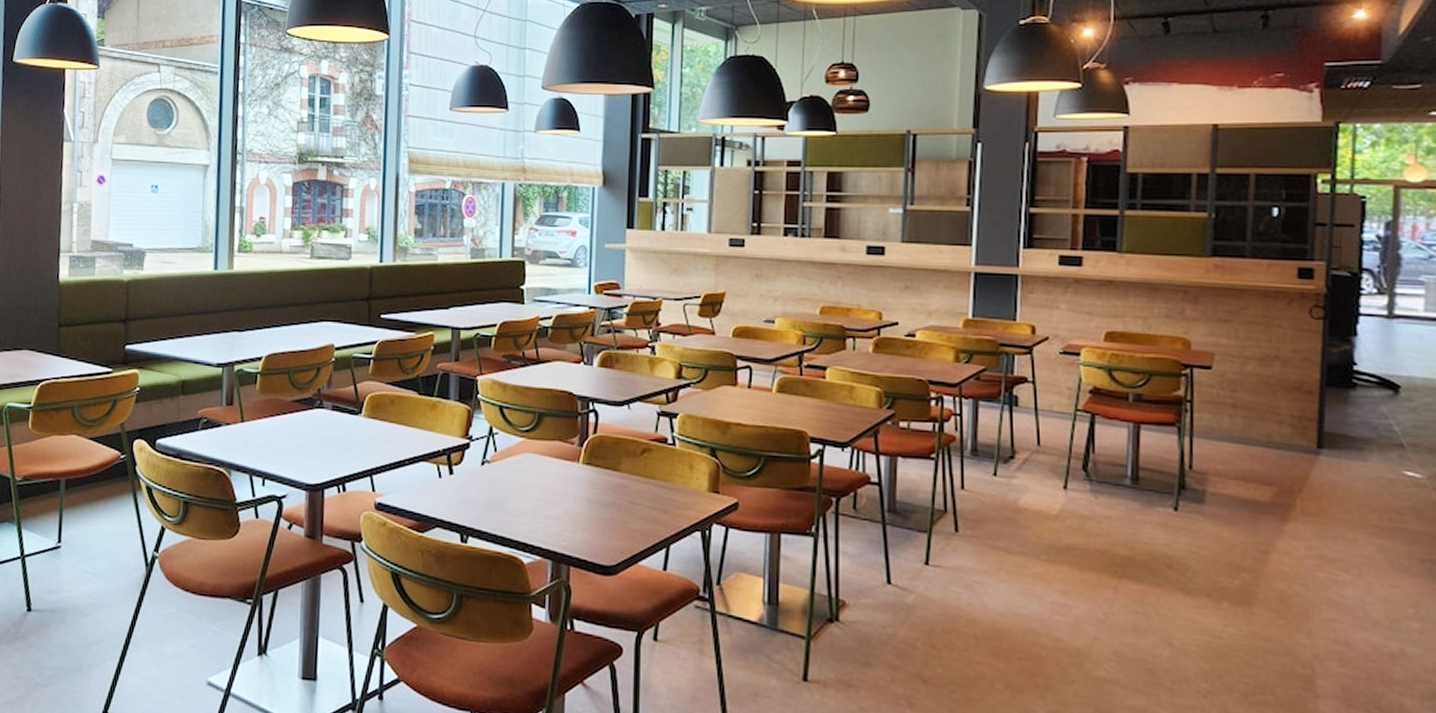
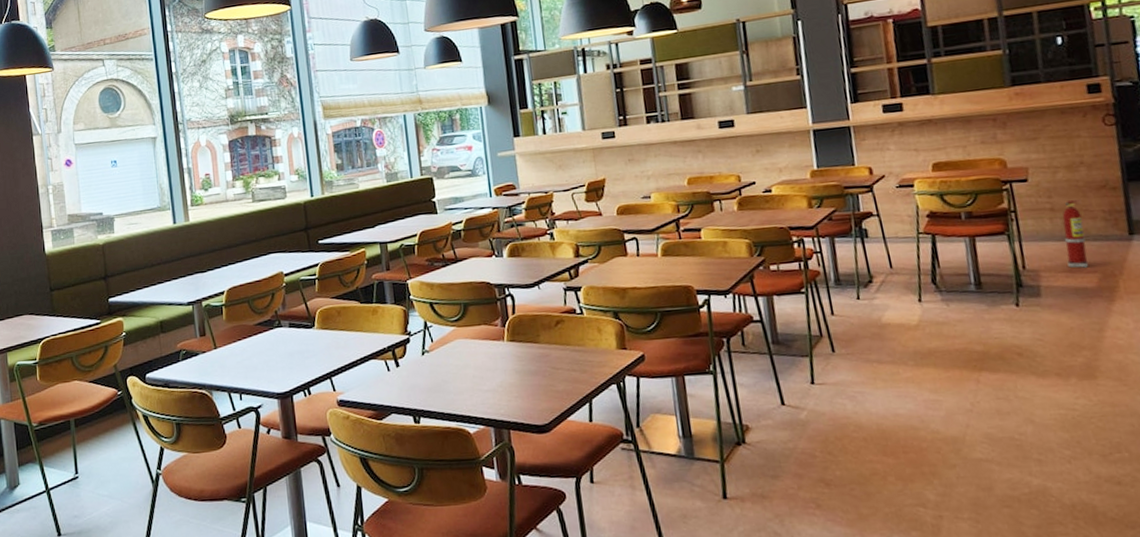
fire extinguisher: none [1241,398,1269,478] -> present [1062,200,1089,268]

